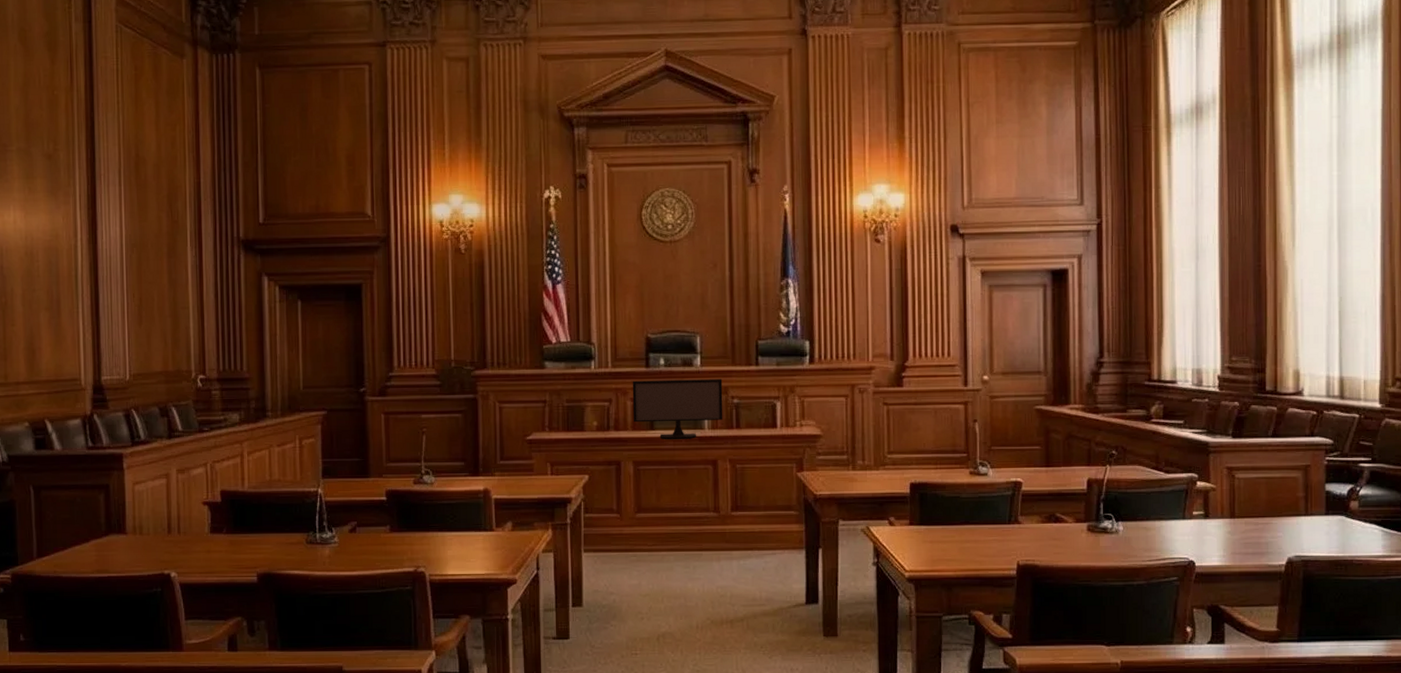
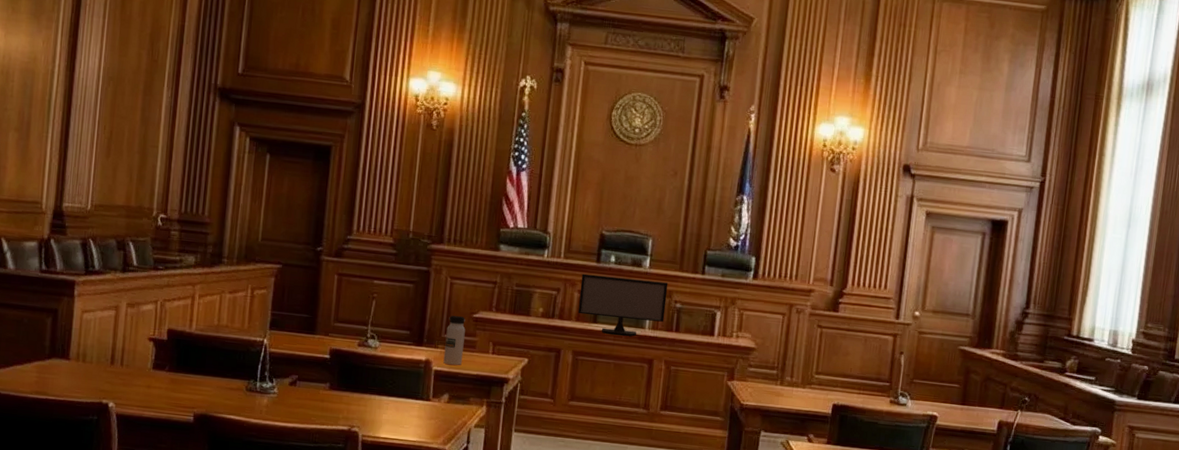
water bottle: none [501,441,521,492] -> present [443,315,466,366]

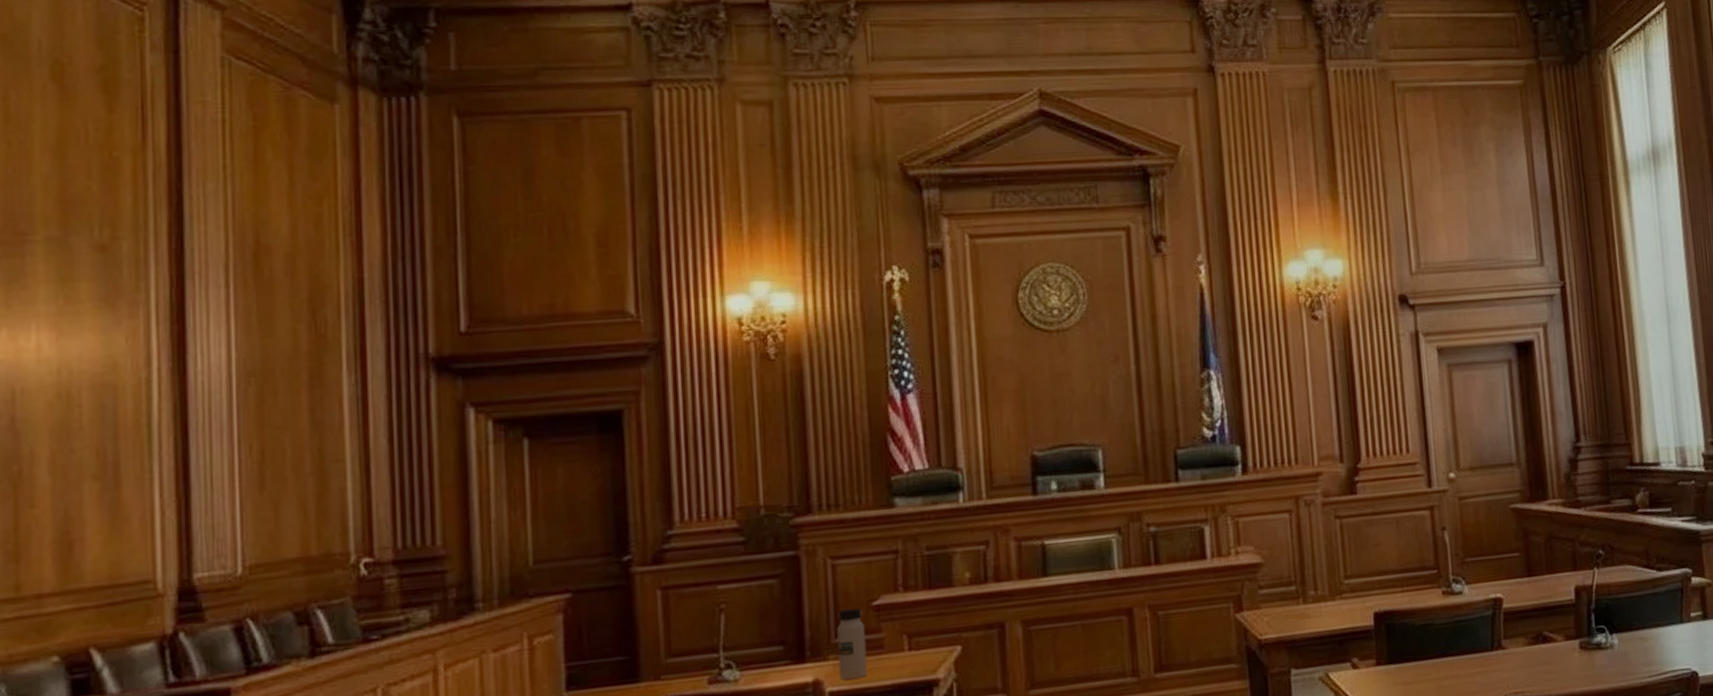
computer monitor: present [577,273,669,337] -> none [1015,502,1138,588]

